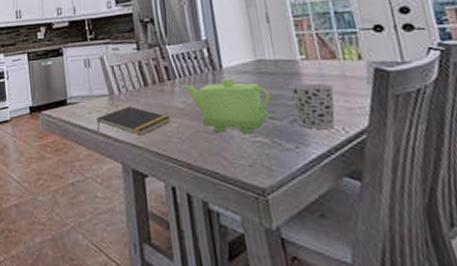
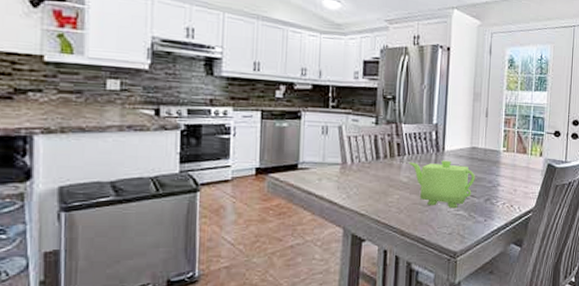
notepad: present [96,106,171,136] -> none [325,177,395,204]
cup: present [289,83,335,129] -> none [490,170,520,207]

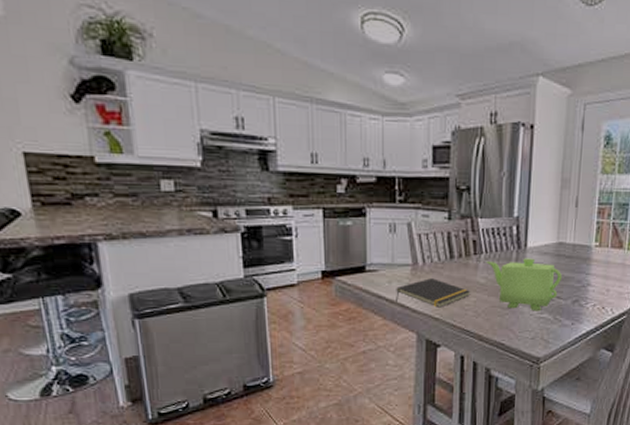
notepad: none [325,177,395,204] -> present [396,278,471,308]

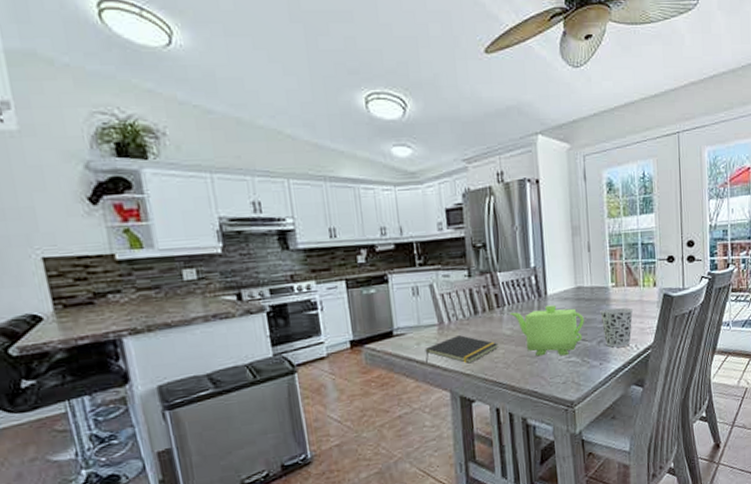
cup: none [579,268,614,309] -> present [600,307,634,348]

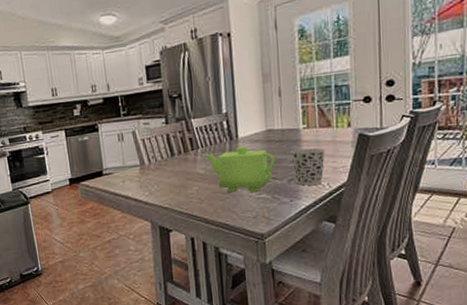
notepad: present [425,335,499,364] -> none [129,174,193,199]

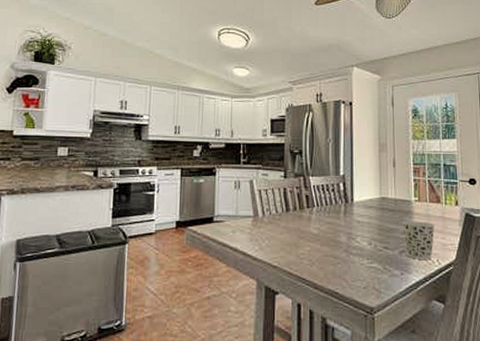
teapot: present [203,146,275,193] -> none [318,211,387,261]

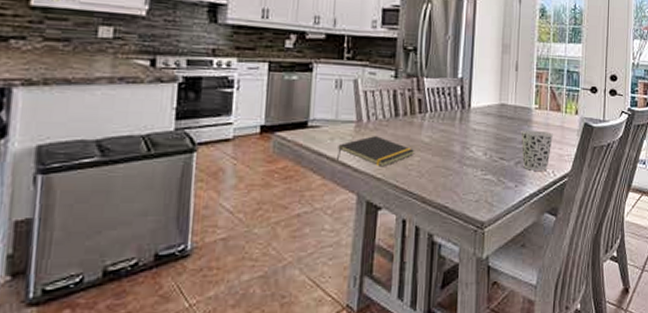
notepad: none [239,229,305,256] -> present [337,136,415,167]

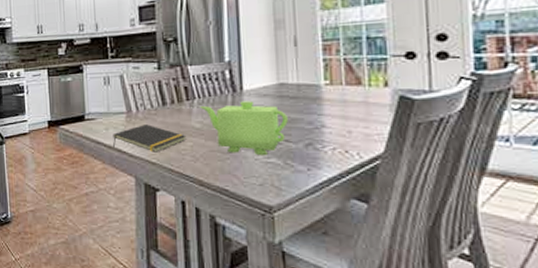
teapot: none [431,118,504,173] -> present [200,101,288,156]
cup: present [521,130,554,171] -> none [309,108,355,153]

